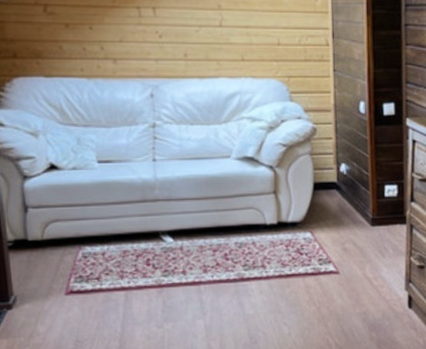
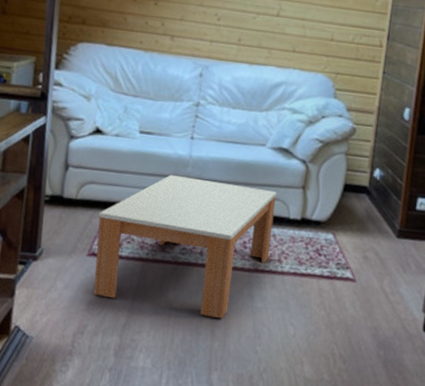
coffee table: none [70,199,252,333] -> present [93,175,277,318]

